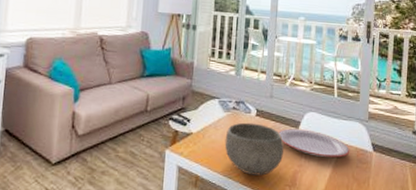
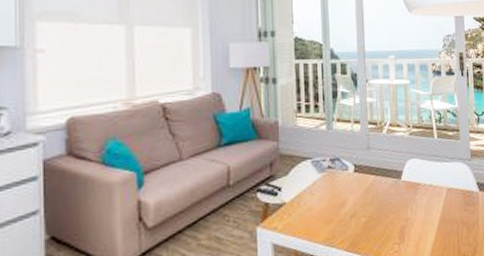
bowl: present [224,122,284,176] -> none [323,180,388,240]
plate: present [278,128,350,158] -> none [380,178,456,207]

